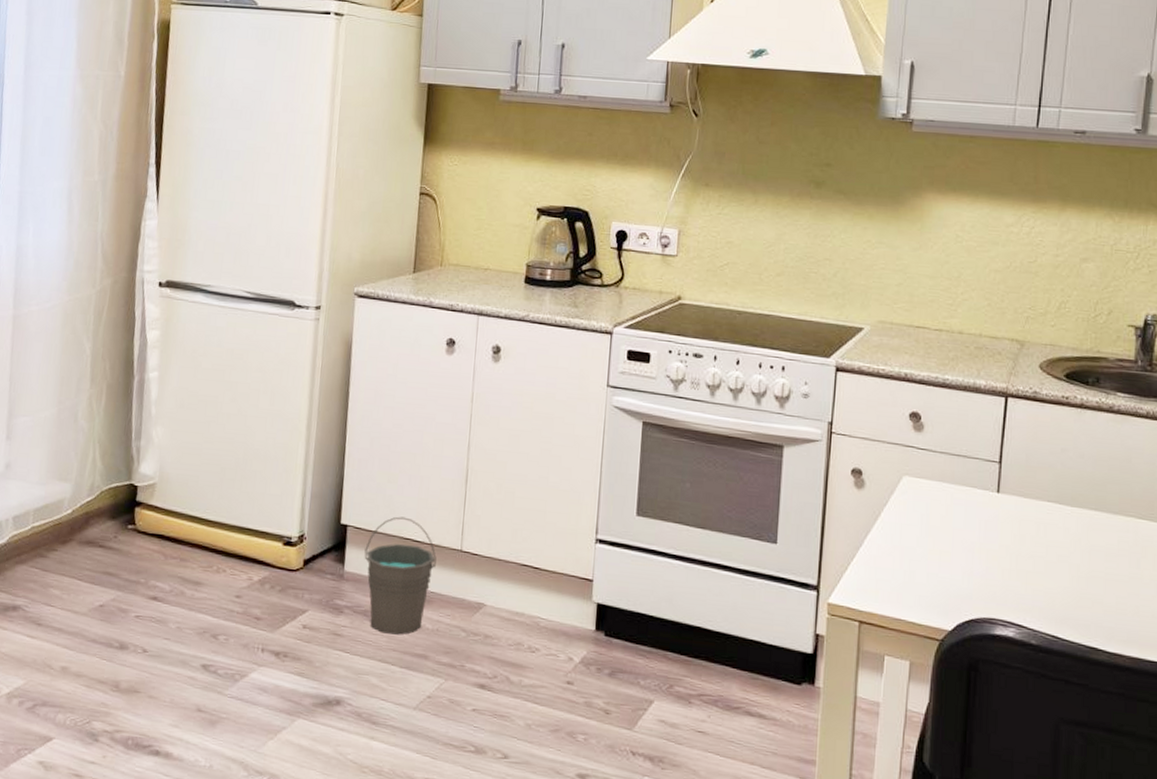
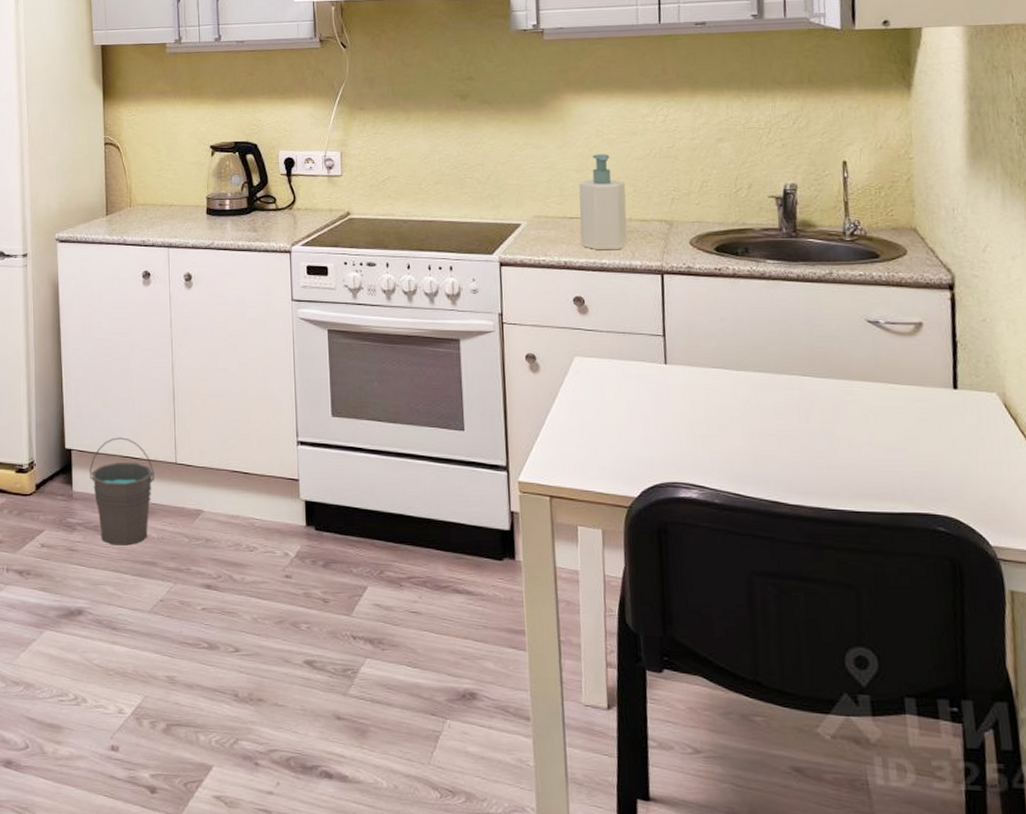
soap bottle: none [924,261,980,367] -> present [578,154,628,251]

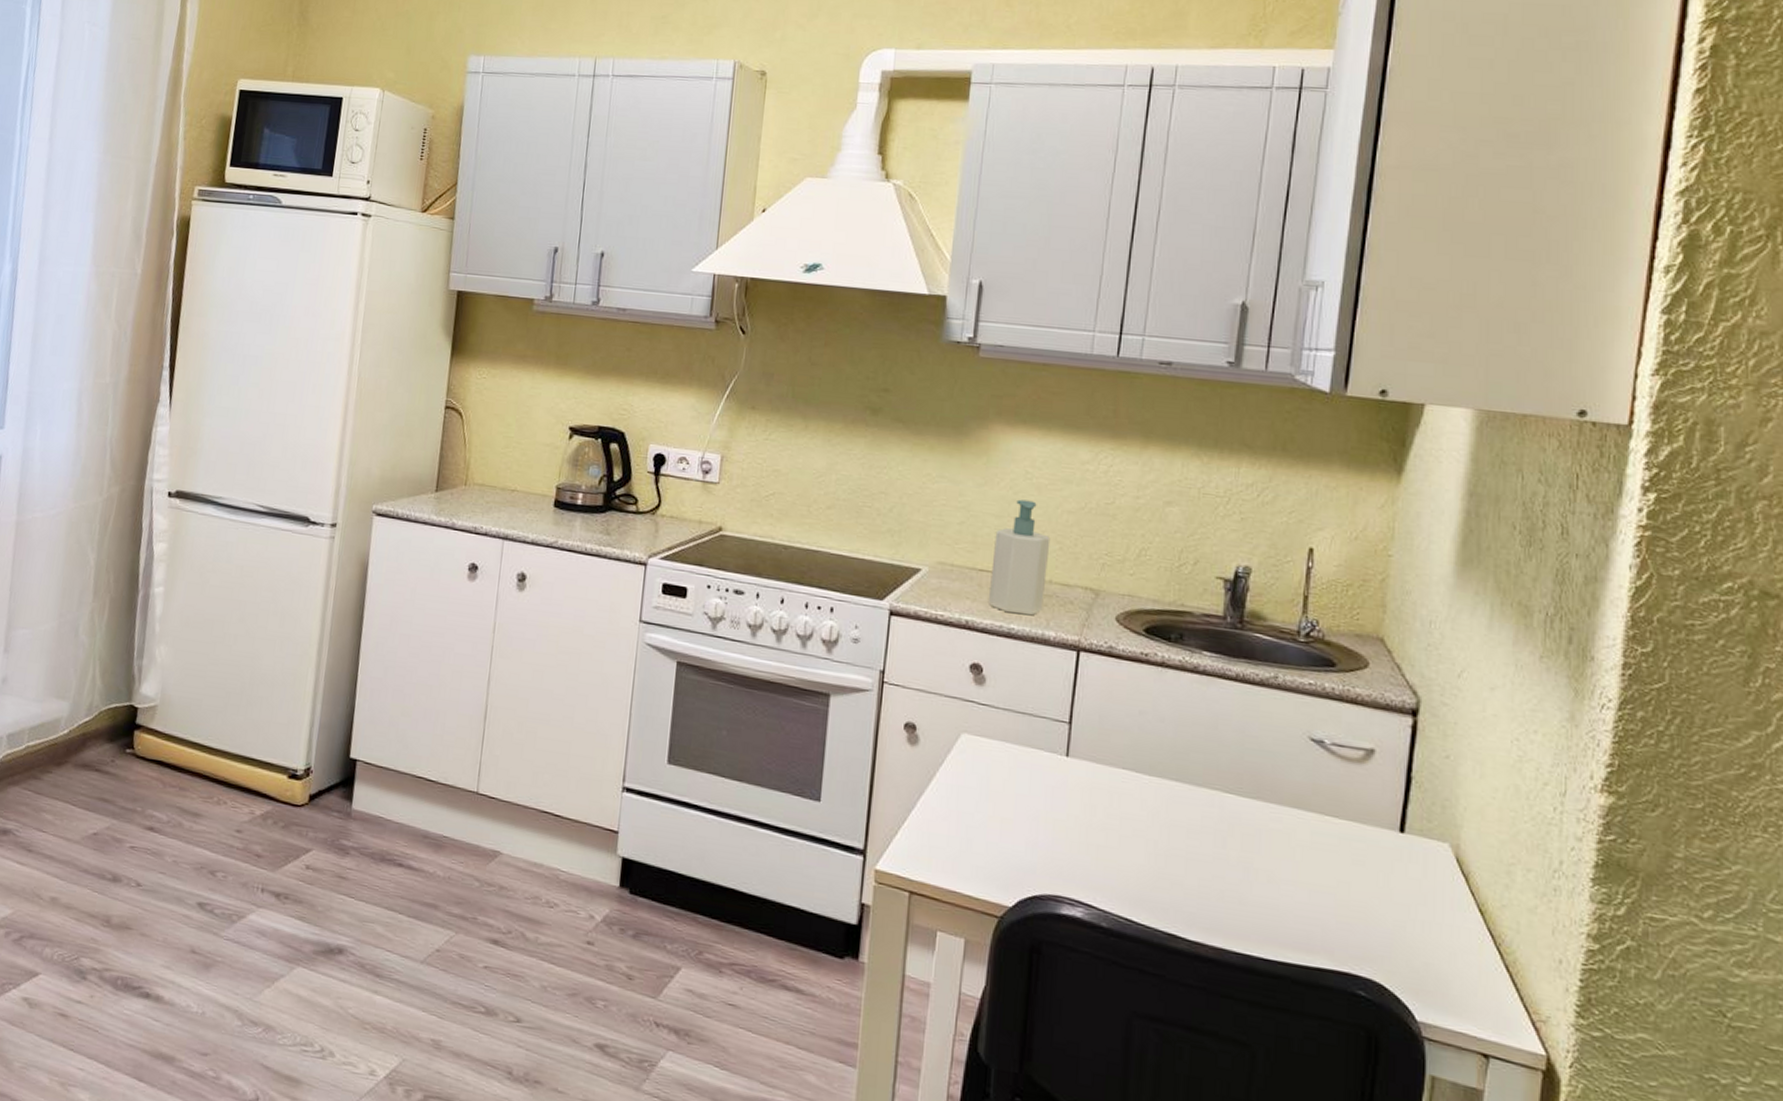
bucket: present [89,437,155,546] -> none [373,752,451,881]

